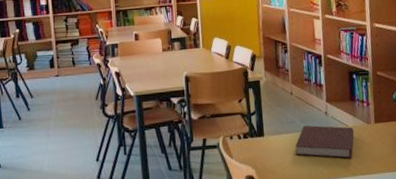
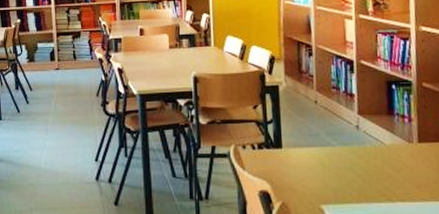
notebook: present [295,125,354,158] -> none [319,139,392,181]

